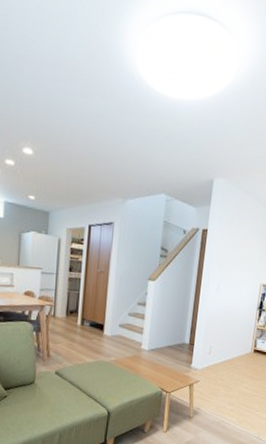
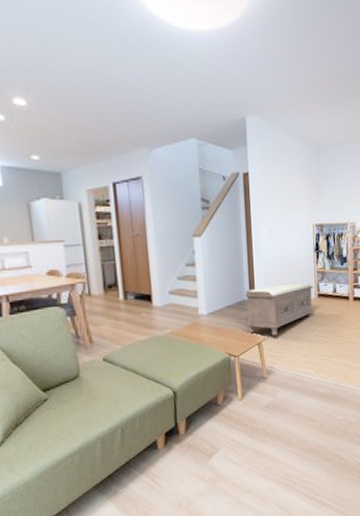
bench: none [181,334,251,381] -> present [244,282,314,336]

